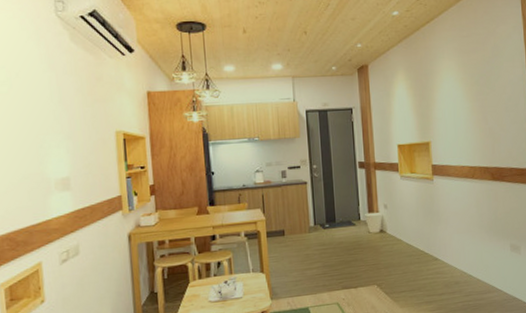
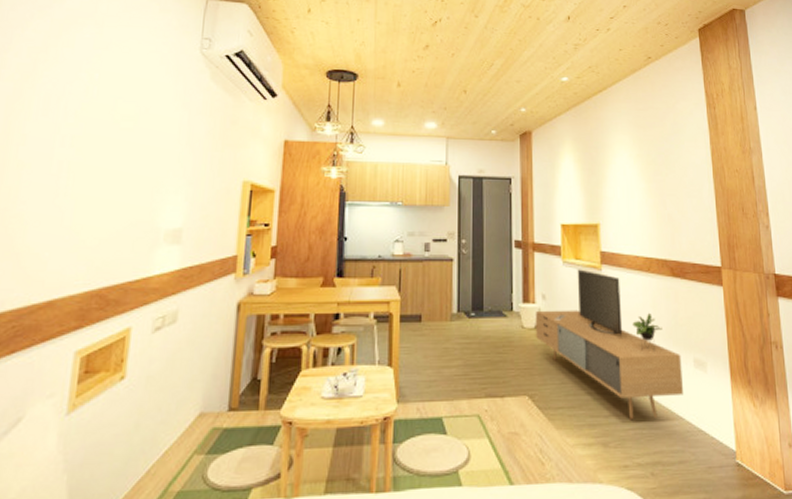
media console: none [380,181,502,296] -> present [536,269,684,421]

